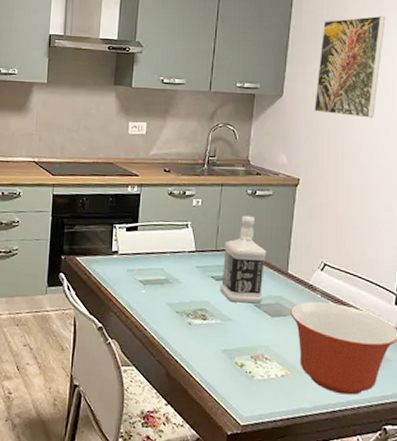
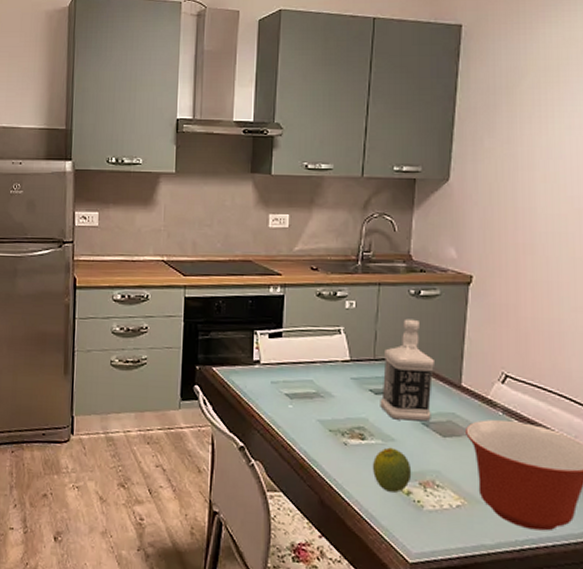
fruit: none [212,326,245,365] -> present [372,447,412,493]
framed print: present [314,15,386,118] -> none [488,82,573,203]

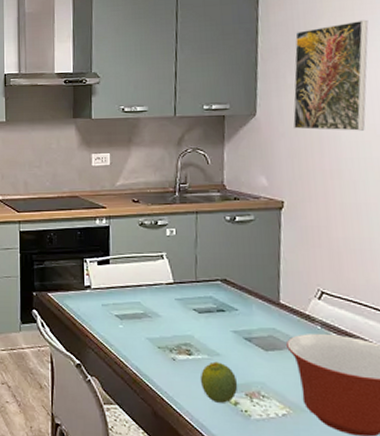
bottle: present [380,318,436,422] -> none [204,243,254,337]
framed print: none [488,82,573,203] -> present [293,19,369,131]

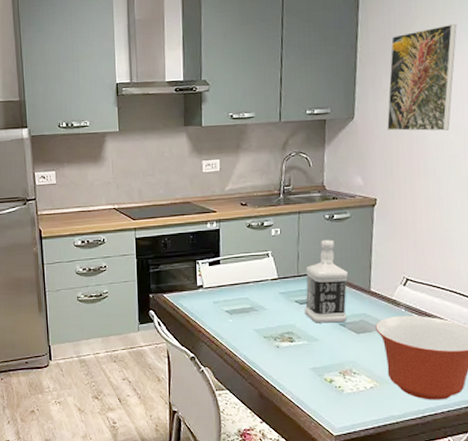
fruit: present [200,361,238,403] -> none [300,346,333,382]
bottle: none [204,243,254,337] -> present [304,239,349,323]

